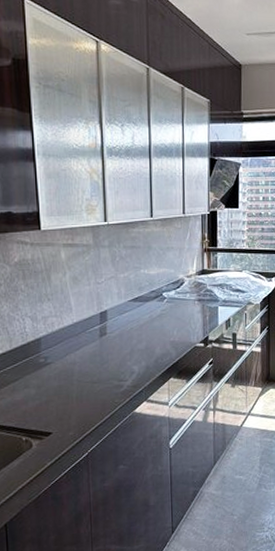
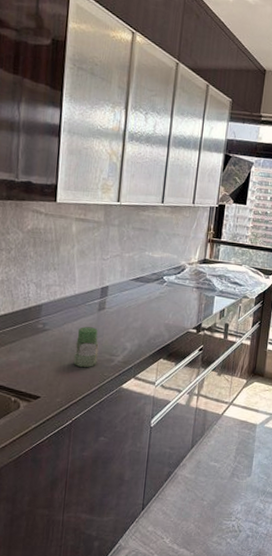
jar: none [80,354,106,398] -> present [73,327,99,368]

